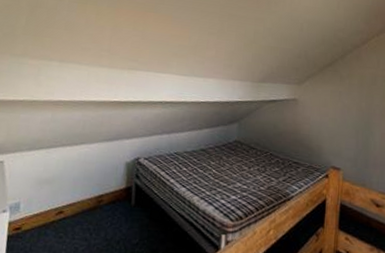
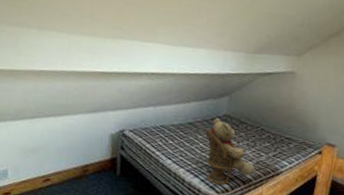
teddy bear: none [217,144,267,213] -> present [205,118,255,185]

